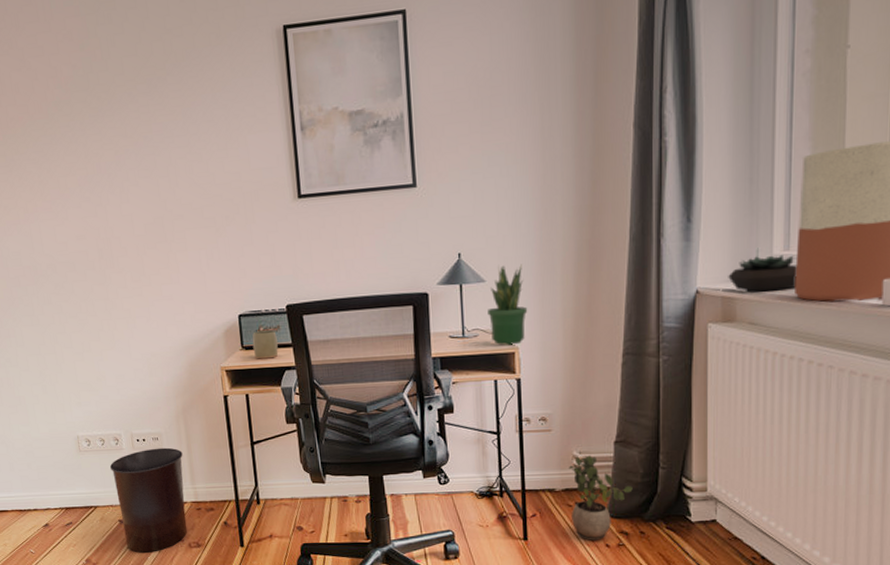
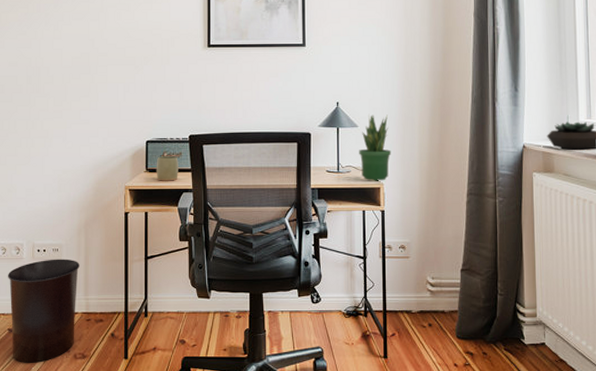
potted plant: present [568,455,633,541] -> none [422,280,476,360]

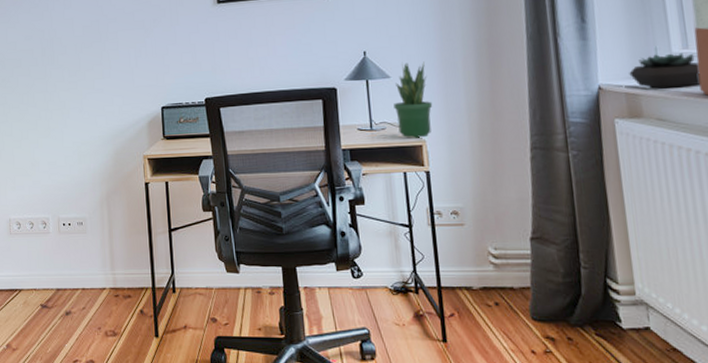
waste bin: present [7,259,80,363] -> none [36,232,105,340]
mug: present [156,156,178,181] -> none [173,121,197,149]

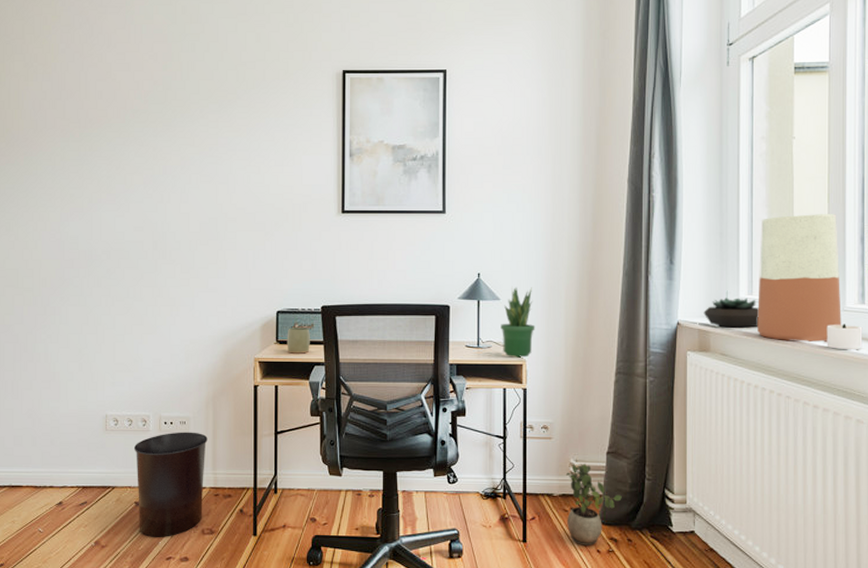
waste bin: none [36,232,105,340] -> present [133,432,208,537]
mug: none [173,121,197,149] -> present [287,327,310,354]
potted plant: none [484,251,555,346] -> present [565,462,622,546]

